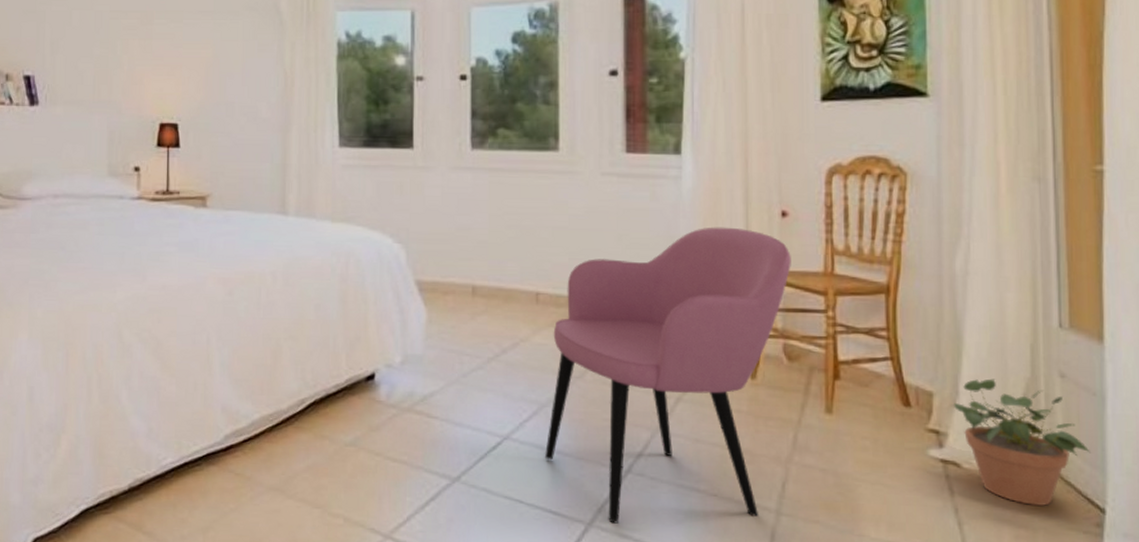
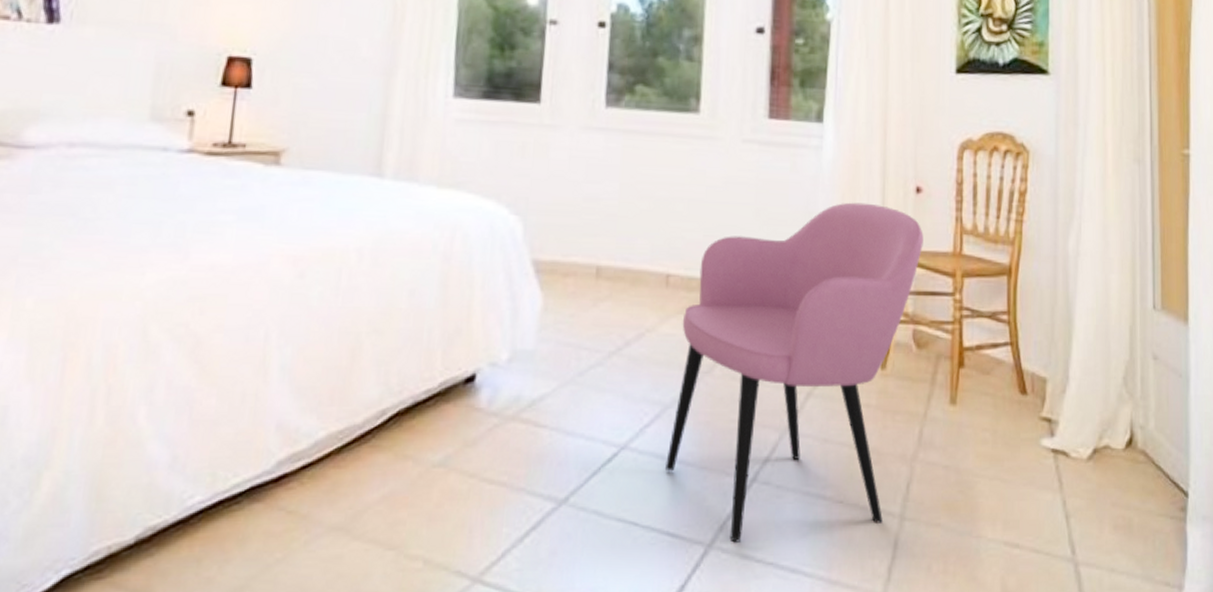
potted plant: present [954,378,1090,506] -> none [1065,362,1177,493]

